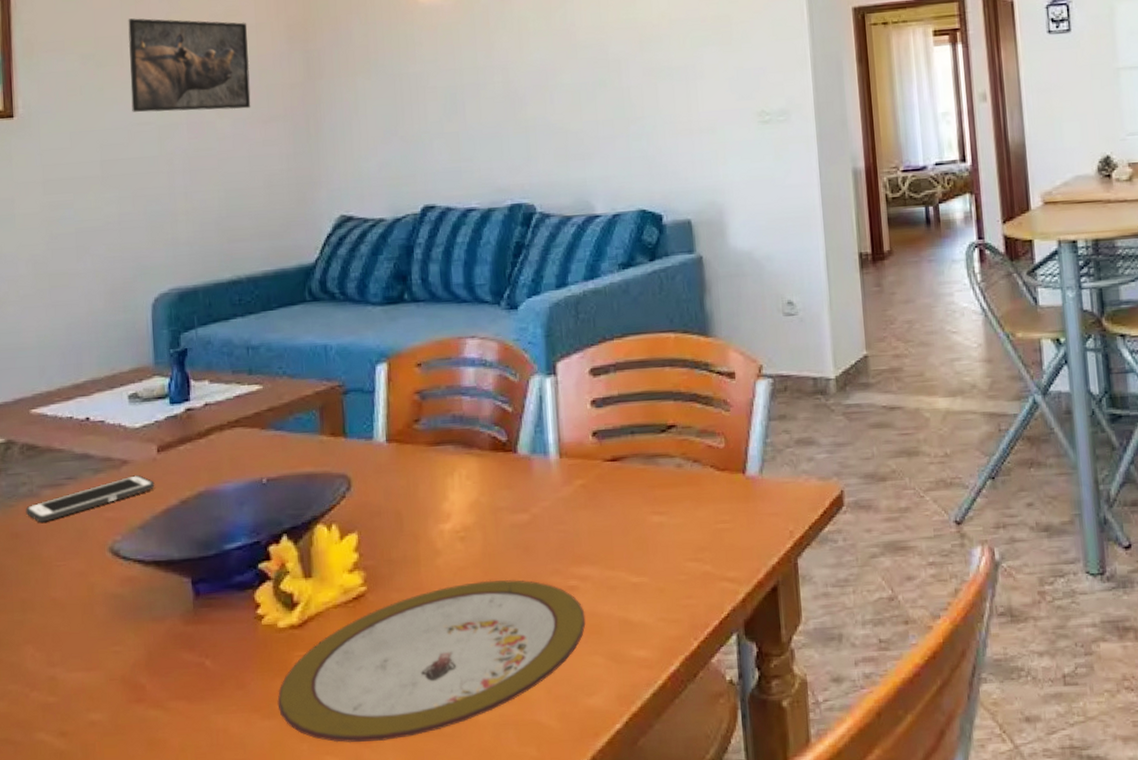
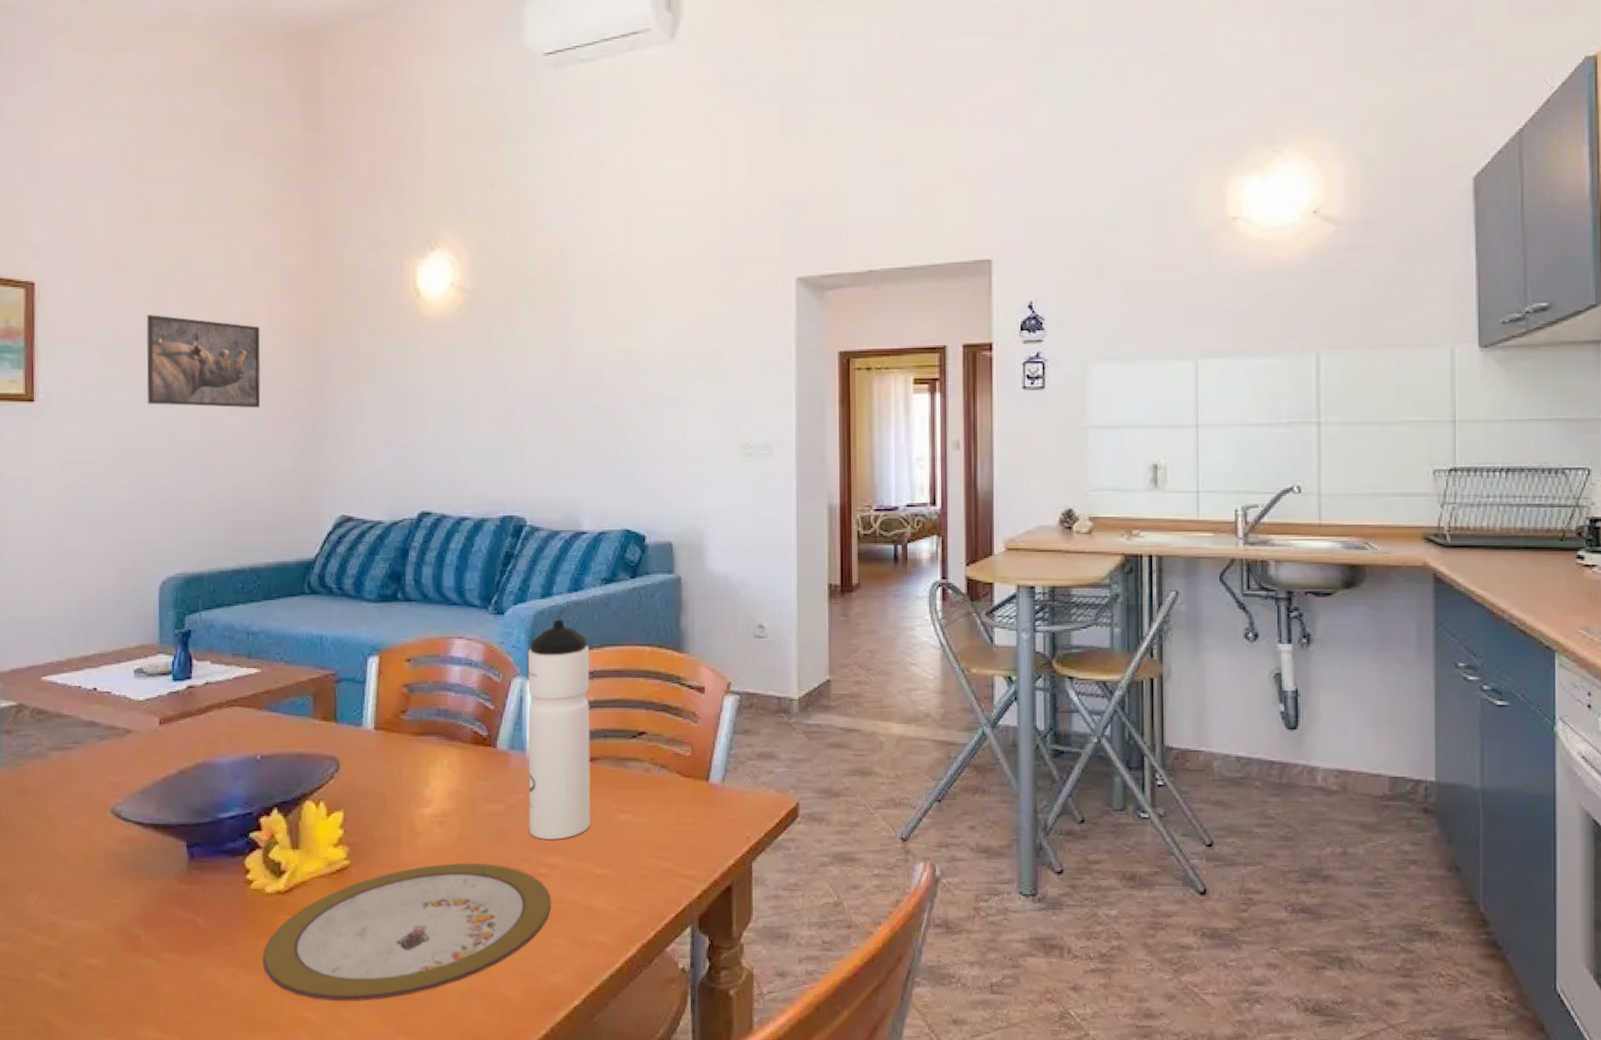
cell phone: present [25,475,155,523] -> none [34,744,156,782]
water bottle: none [545,311,622,549] -> present [527,620,591,840]

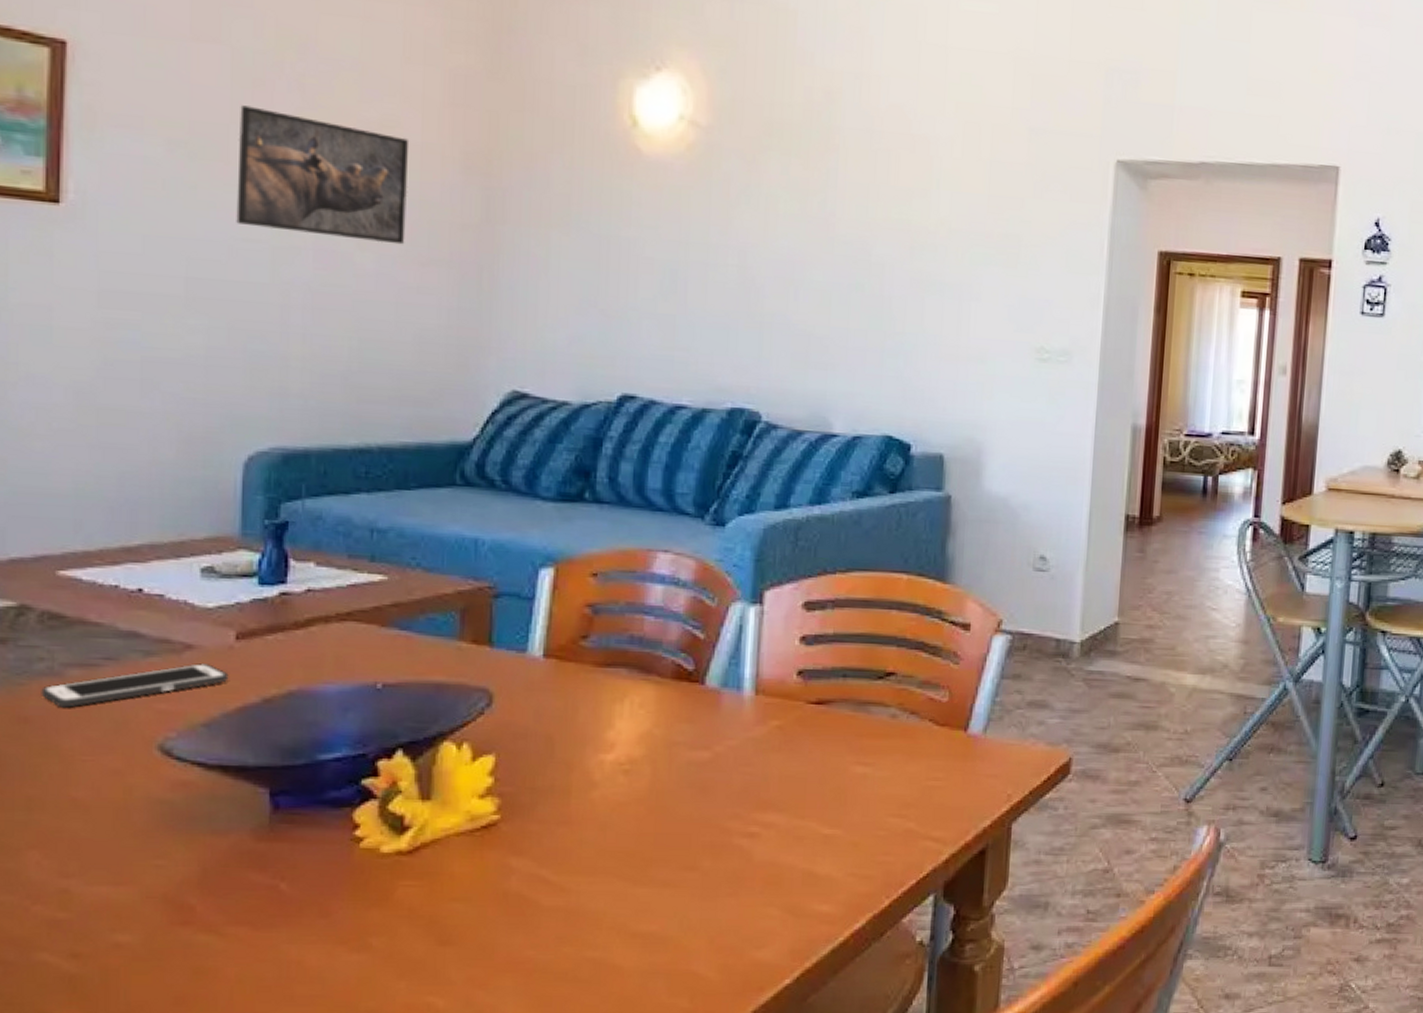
cell phone: none [34,744,156,782] -> present [41,663,229,708]
plate: present [262,862,552,1002] -> none [371,819,764,984]
water bottle: present [527,620,591,840] -> none [741,537,832,794]

